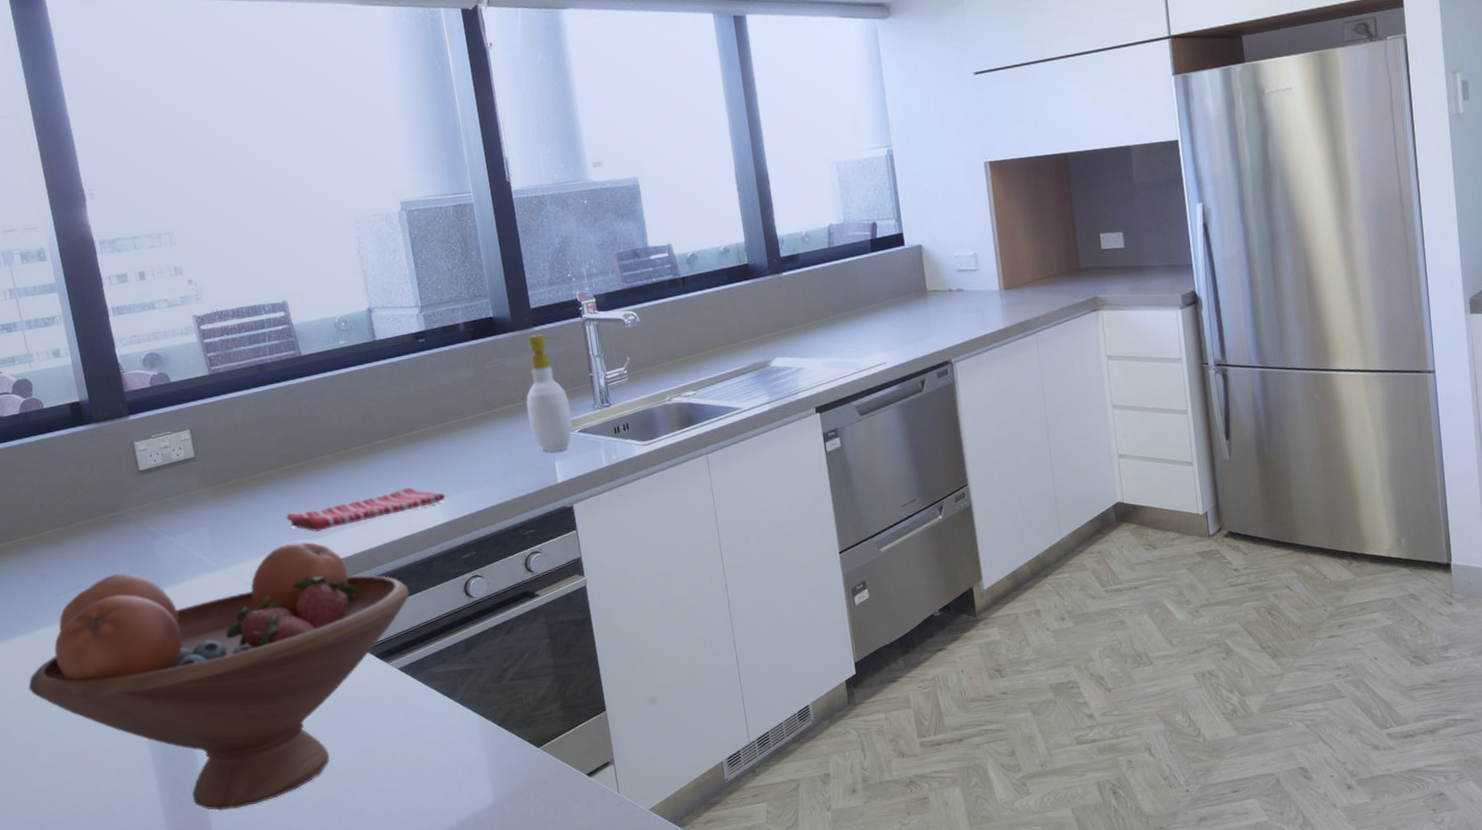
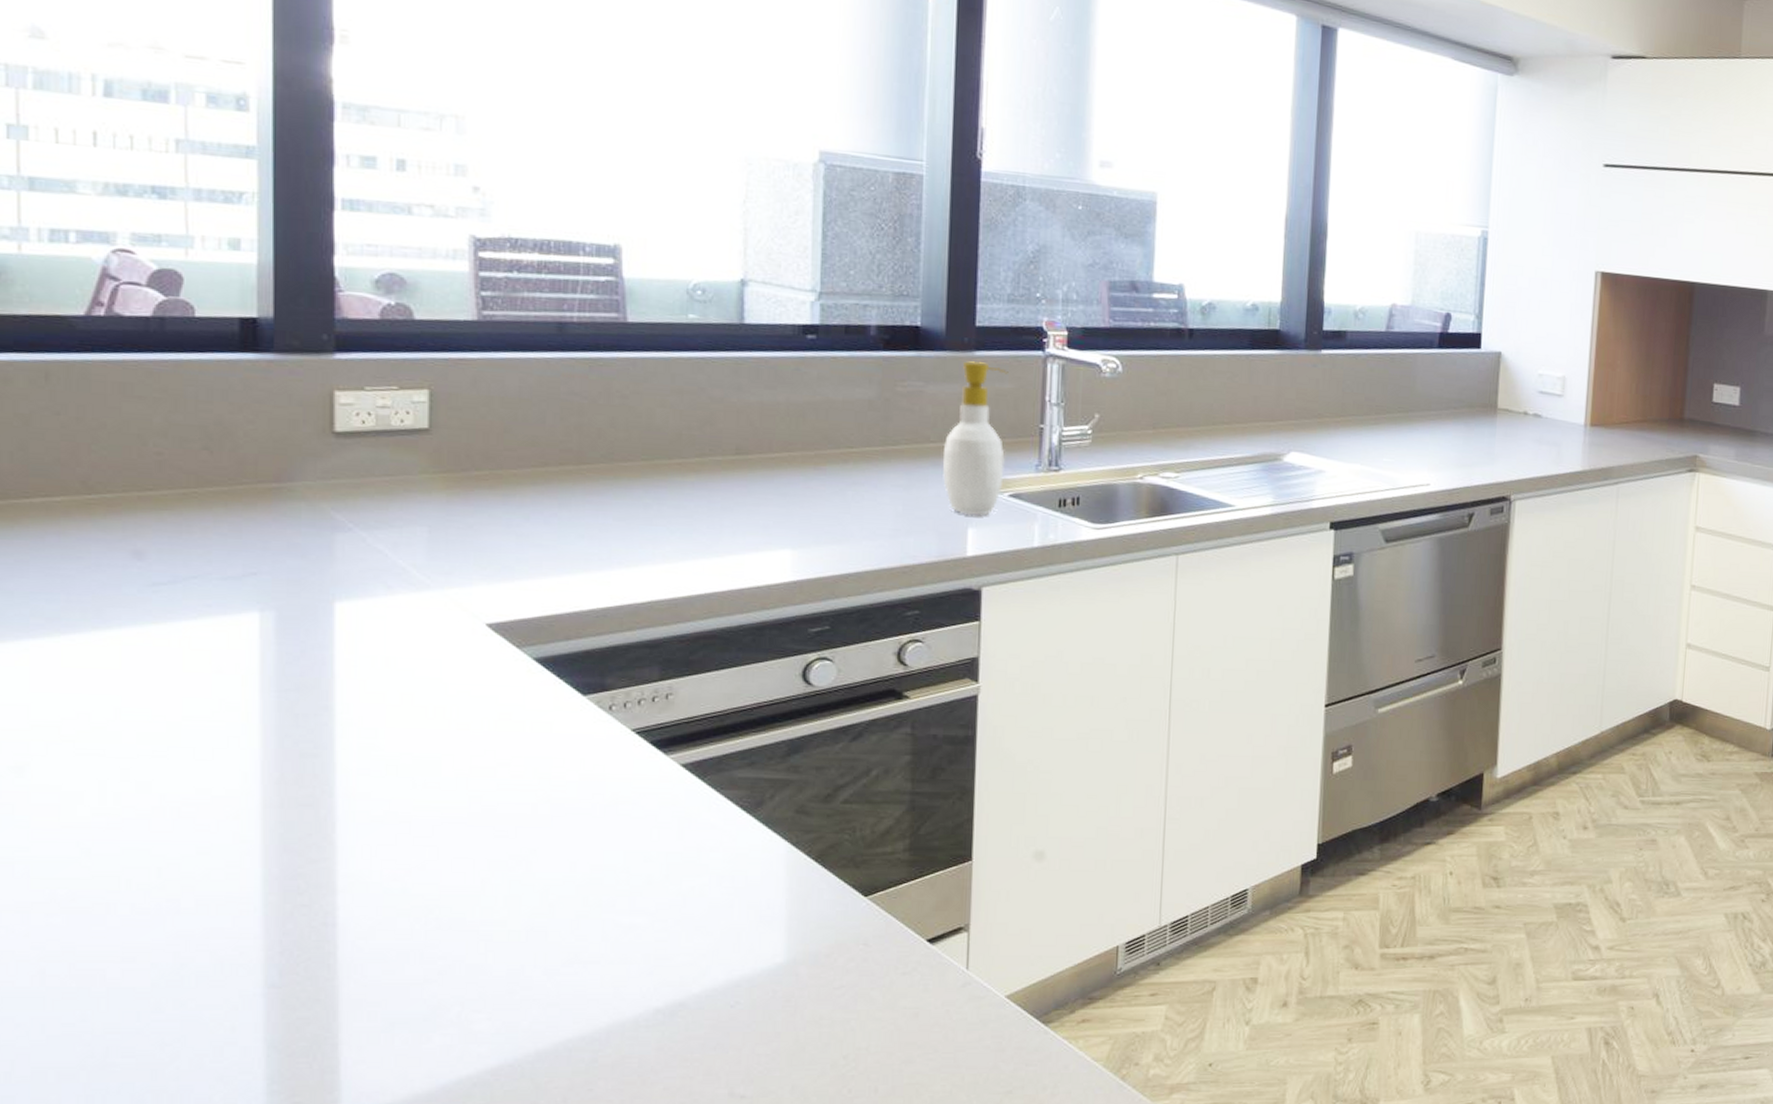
fruit bowl: present [27,541,410,811] -> none [72,568,720,926]
dish towel: present [286,487,445,532] -> none [554,525,801,562]

